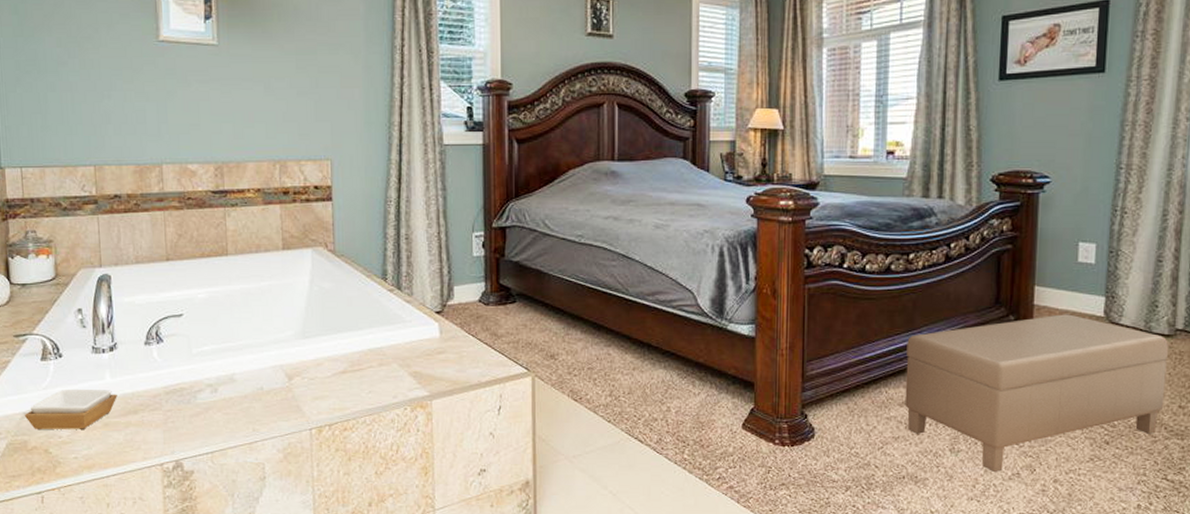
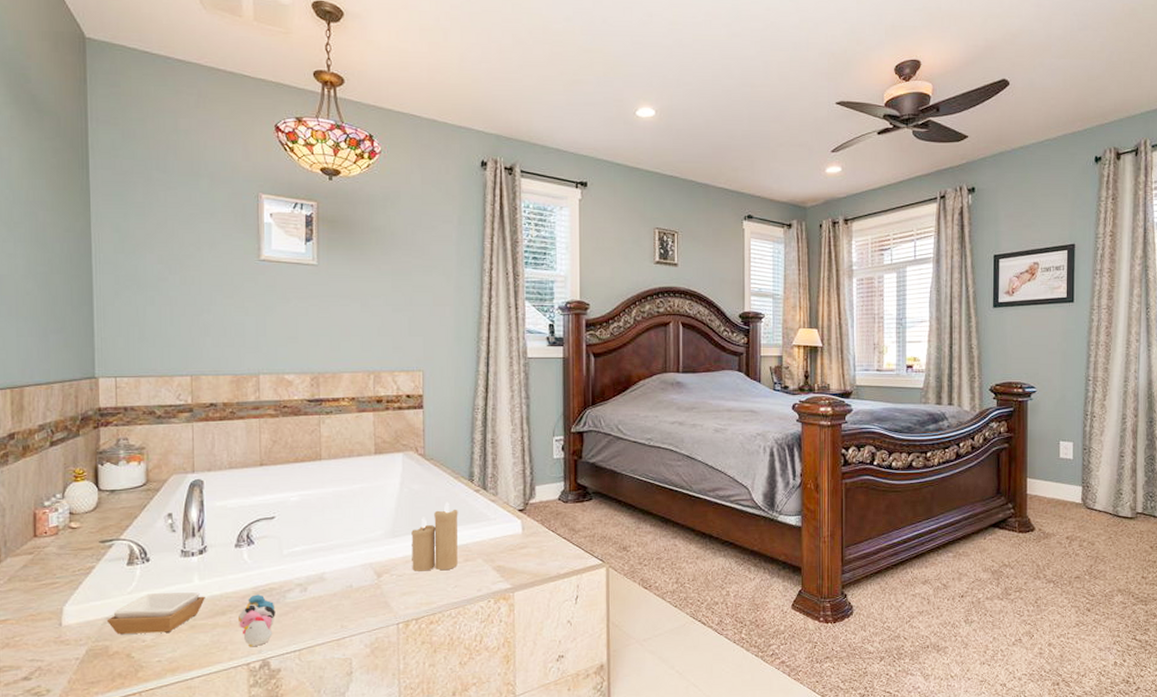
bath toy: none [149,394,187,448] -> present [237,594,276,647]
candle: none [322,301,372,375] -> present [411,501,458,571]
ottoman: present [905,314,1169,472] -> none [927,501,1132,639]

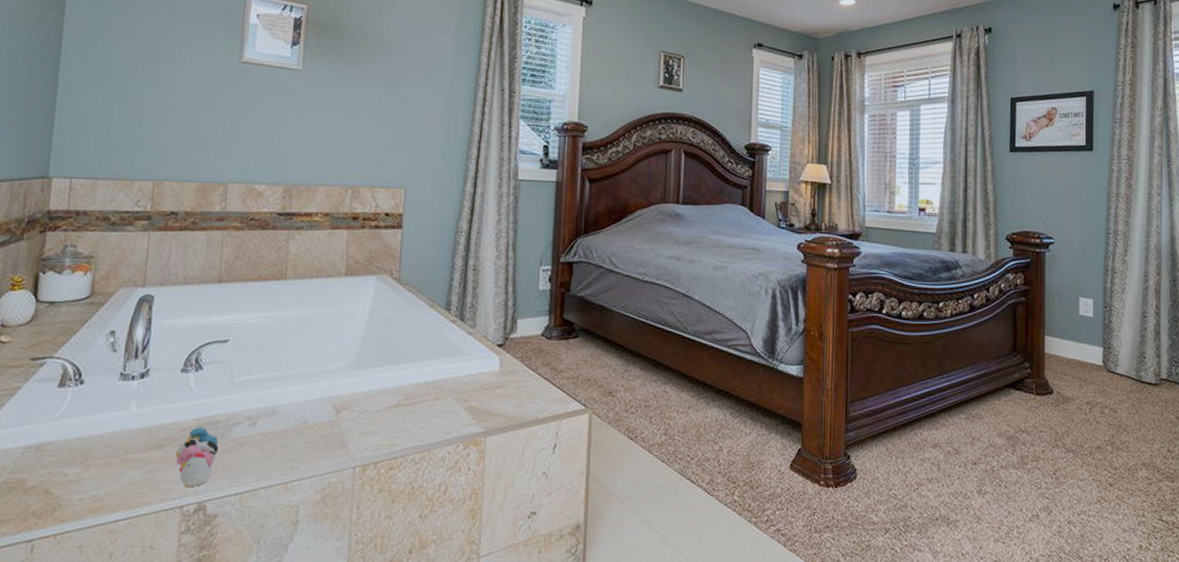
soap dish: present [106,592,205,635] -> none [26,421,142,468]
candle: present [411,501,458,571] -> none [375,332,431,409]

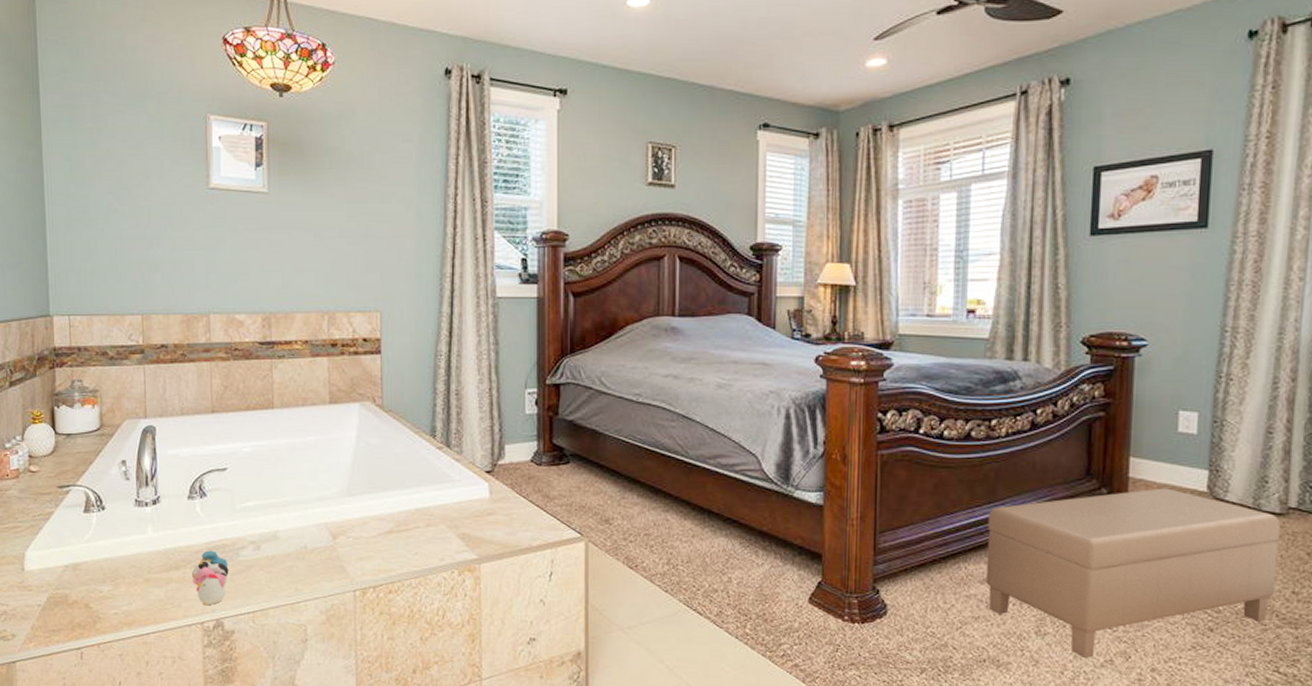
ottoman: none [937,362,1157,513] -> present [986,488,1281,658]

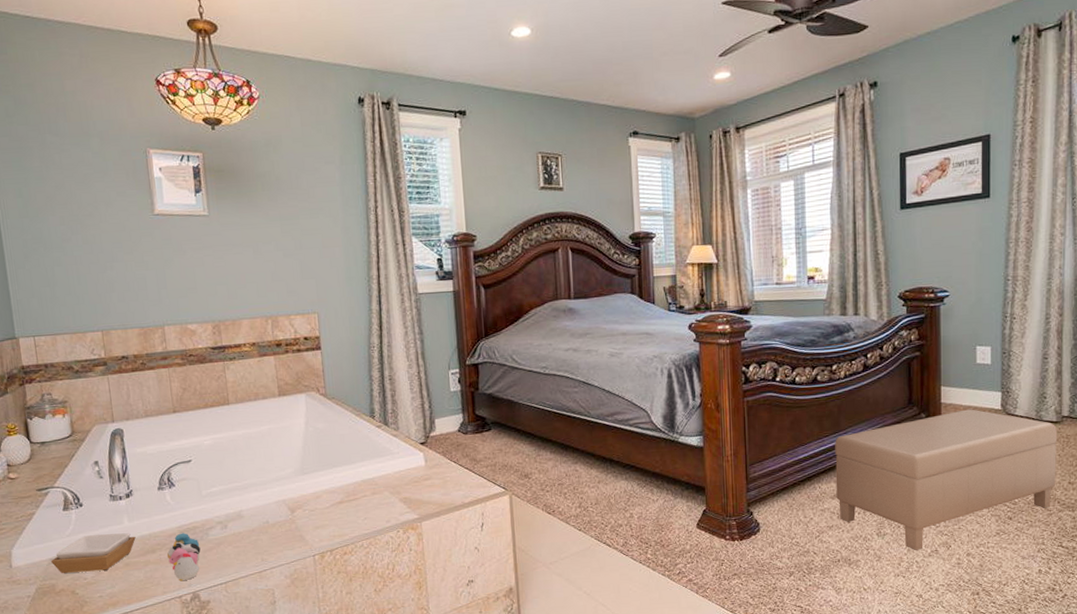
soap dish: none [65,543,159,586] -> present [50,533,136,574]

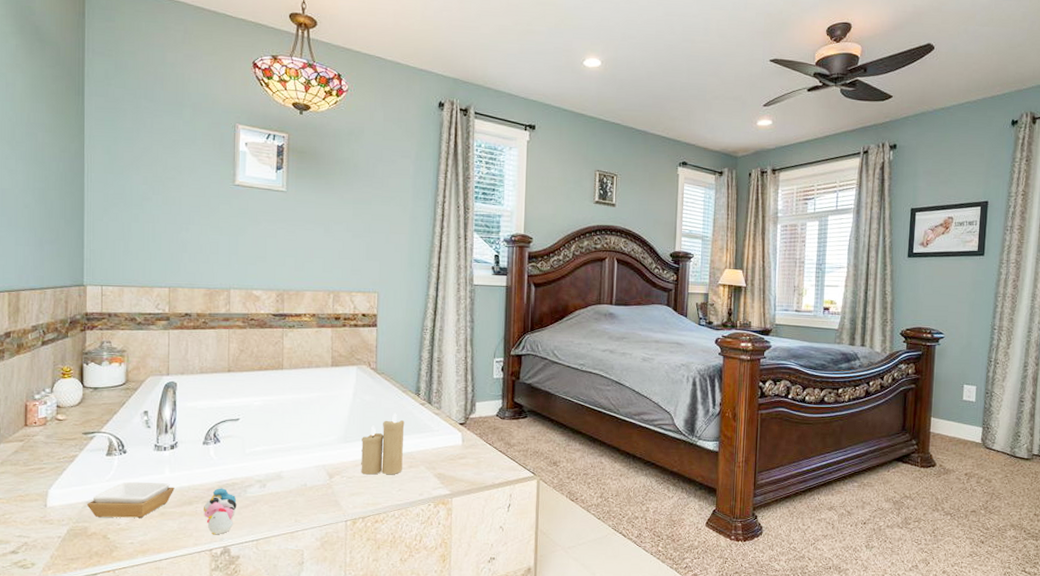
candle: none [319,438,366,506] -> present [361,412,405,475]
ottoman: present [835,409,1058,550] -> none [832,440,1028,564]

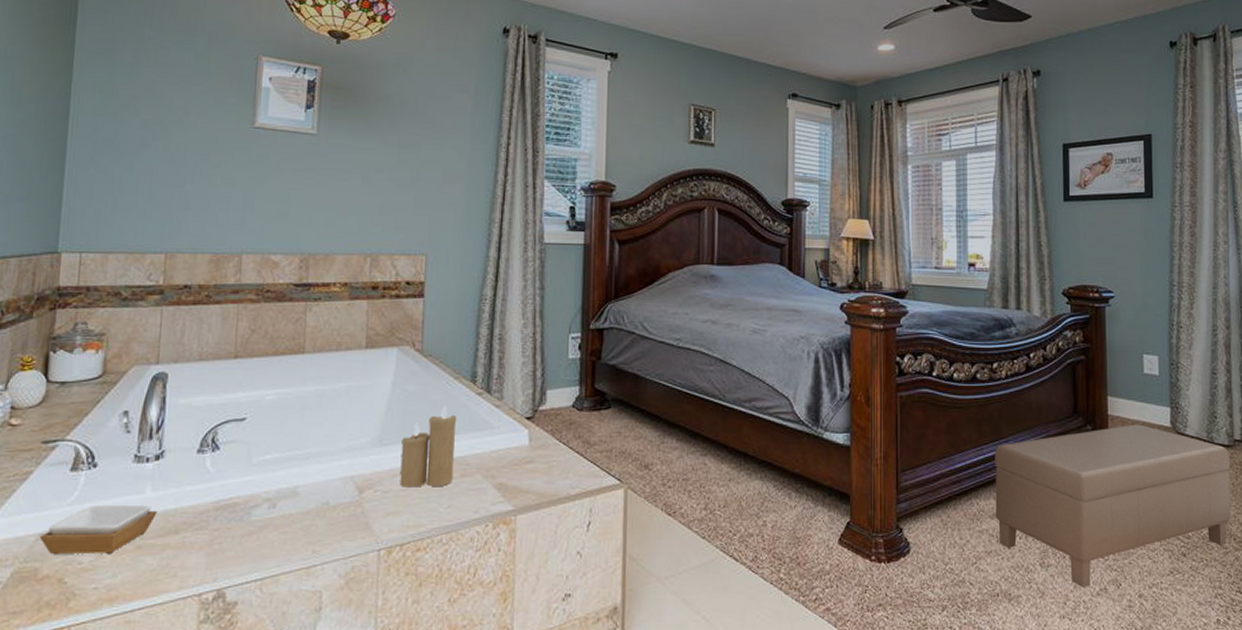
bath toy: present [203,488,237,535] -> none [192,510,238,574]
ottoman: none [832,440,1028,564] -> present [995,424,1231,587]

